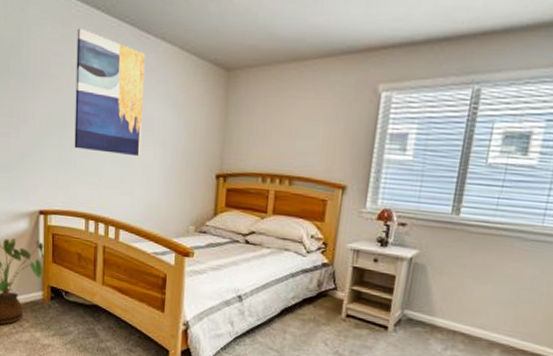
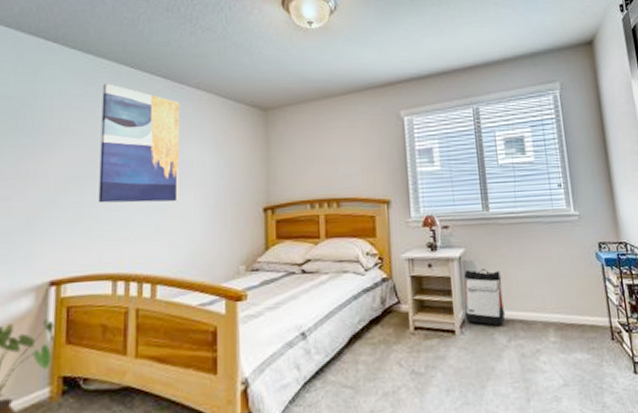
backpack: none [401,272,455,333] -> present [462,268,506,326]

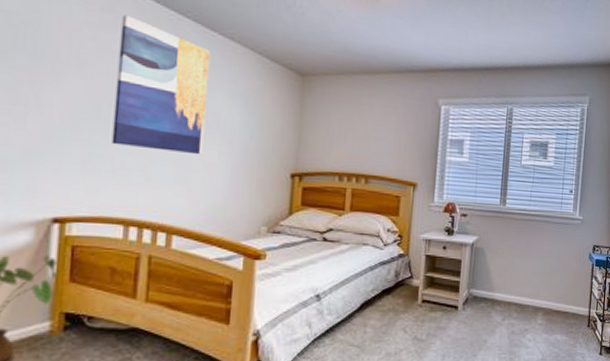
backpack: present [462,268,506,326] -> none [468,255,507,306]

